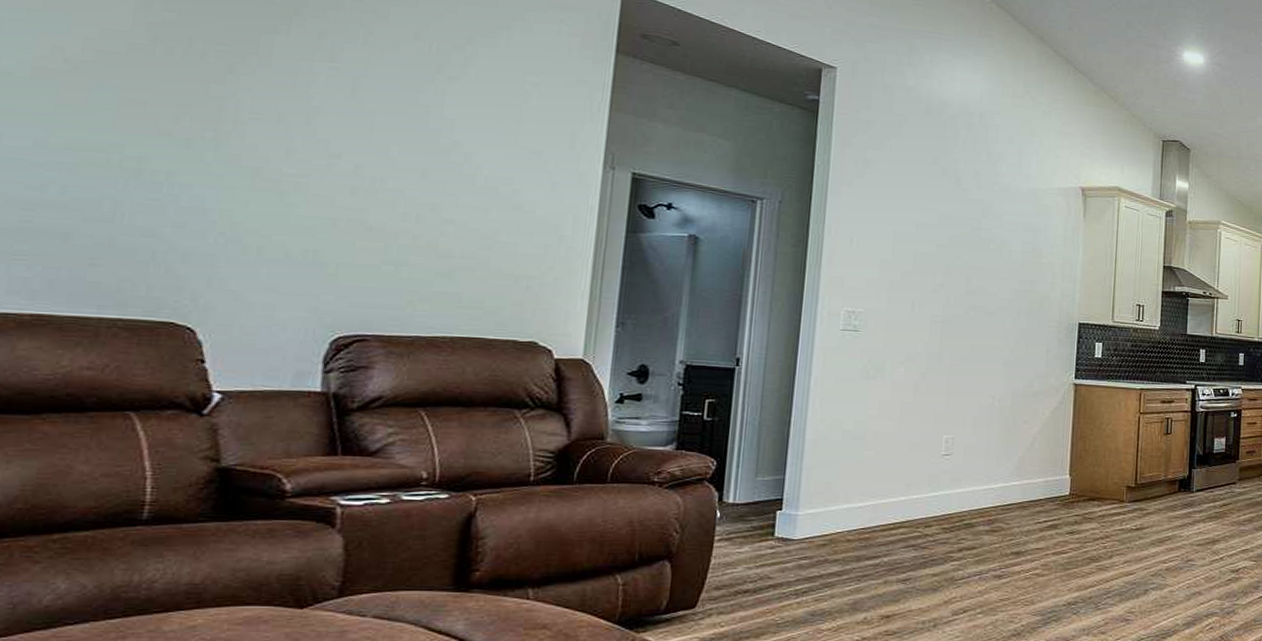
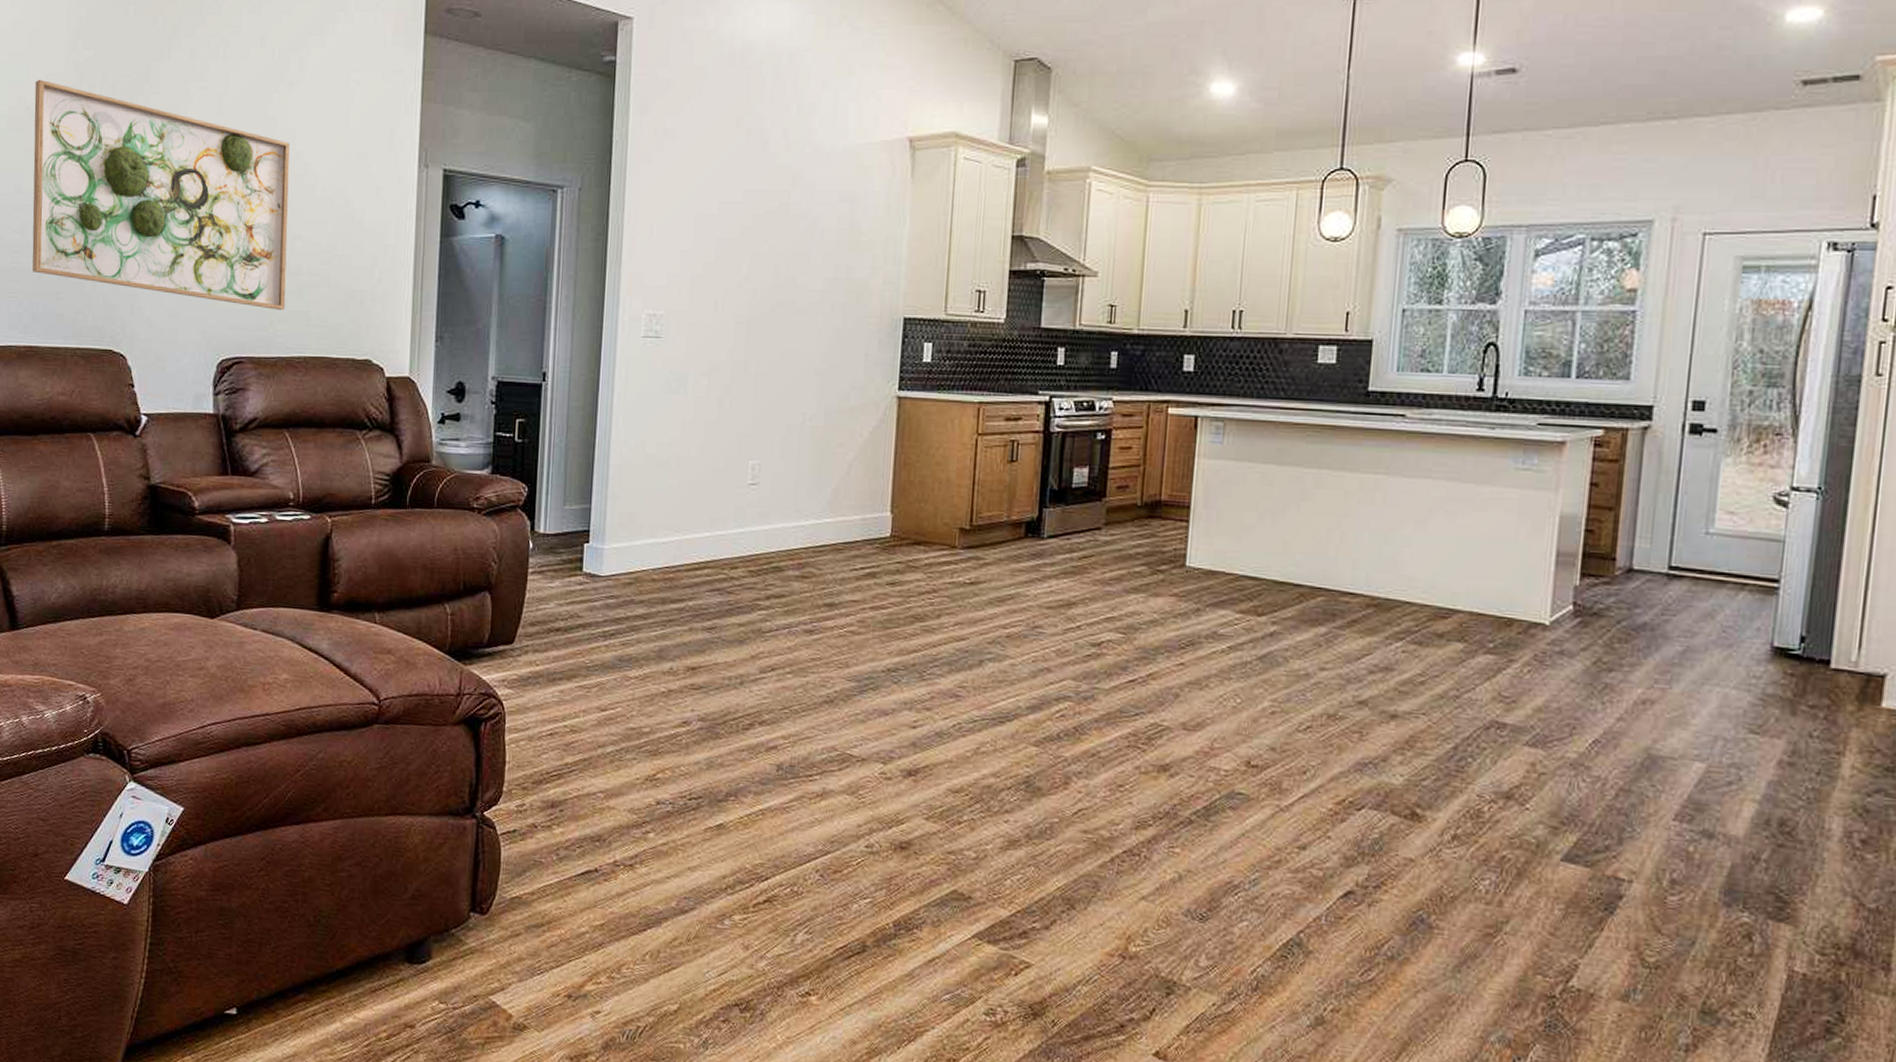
wall art: none [53,32,447,291] -> present [32,79,291,310]

